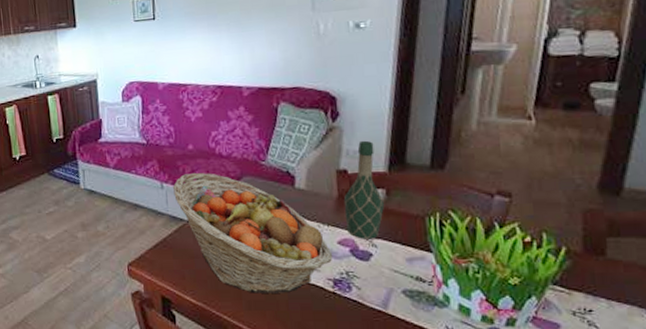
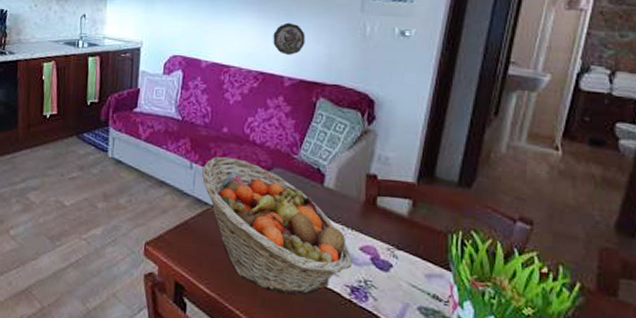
decorative plate: none [226,32,259,65] -> present [273,22,305,55]
wine bottle: present [343,140,385,239] -> none [370,147,410,250]

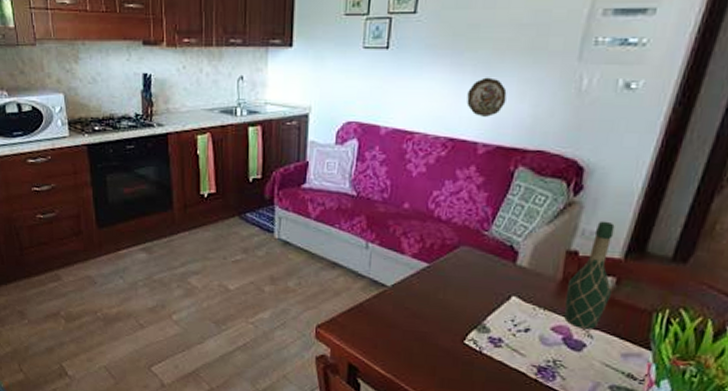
fruit basket: present [201,156,353,295] -> none [378,234,543,375]
wine bottle: none [370,147,410,250] -> present [564,221,615,329]

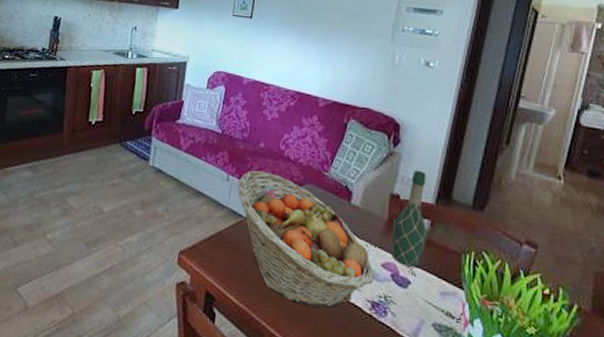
fruit basket: none [378,234,543,375] -> present [237,170,375,308]
decorative plate: present [466,77,507,117] -> none [310,47,340,78]

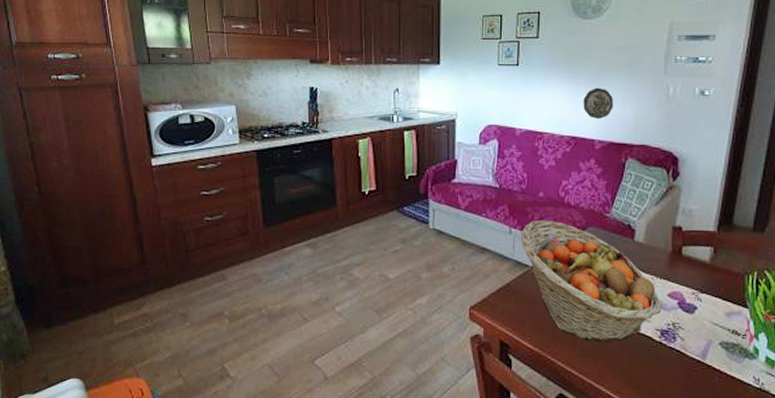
decorative plate: none [310,47,340,78] -> present [583,87,613,119]
wine bottle: present [391,170,429,267] -> none [676,200,712,293]

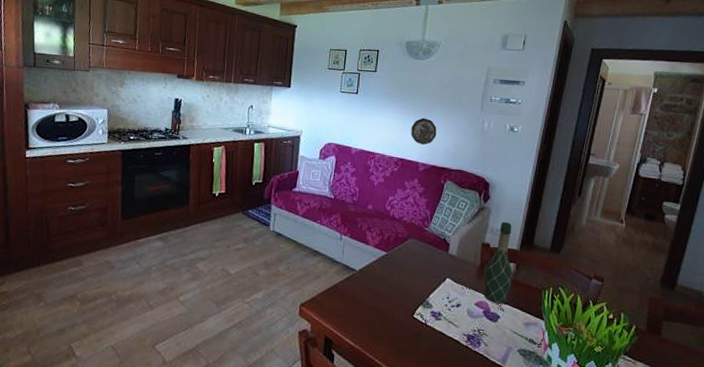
fruit basket: present [520,219,662,341] -> none [349,229,470,343]
wine bottle: none [676,200,712,293] -> present [483,221,514,304]

